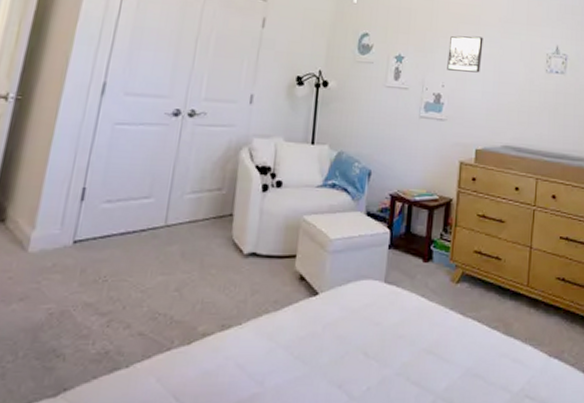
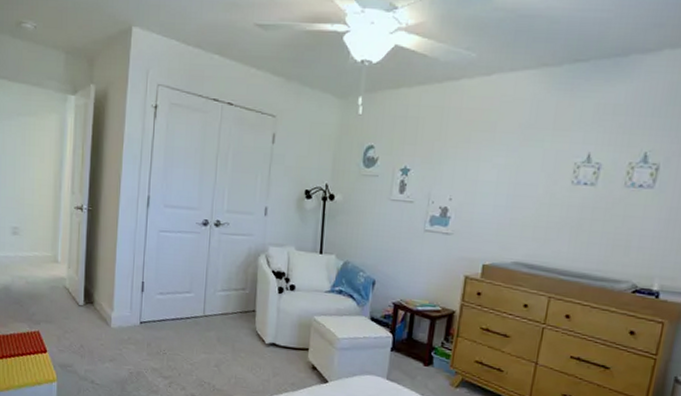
wall art: present [447,35,483,73] -> none [455,145,499,185]

